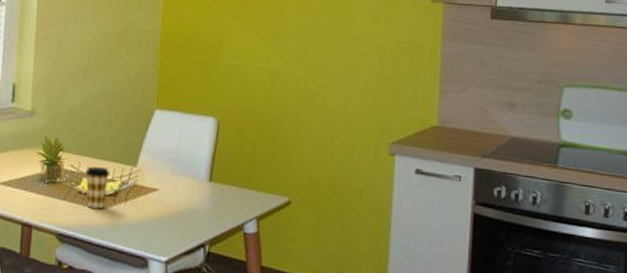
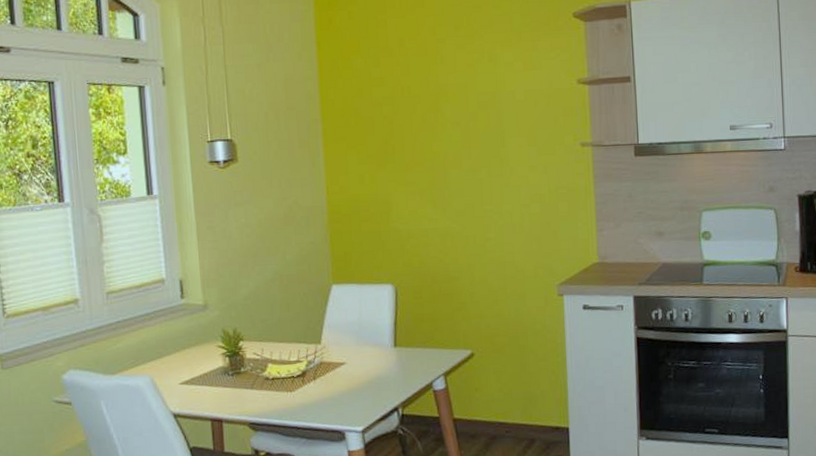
coffee cup: present [85,166,110,209] -> none [269,350,295,392]

